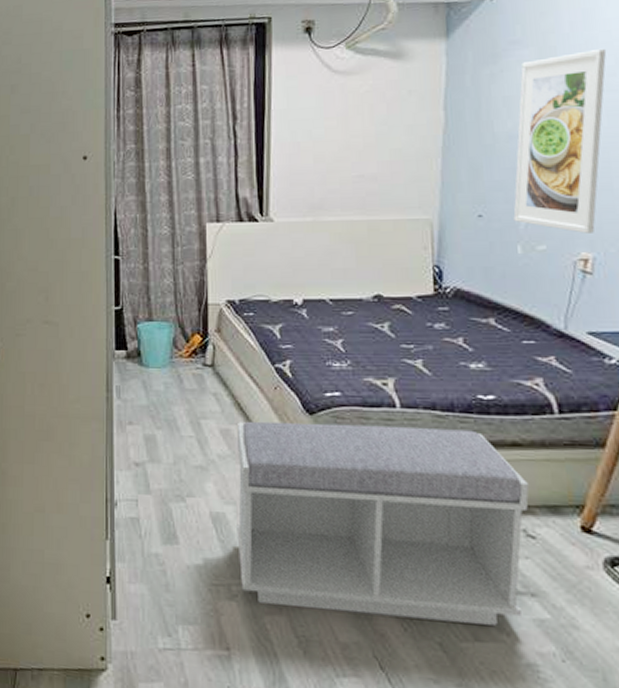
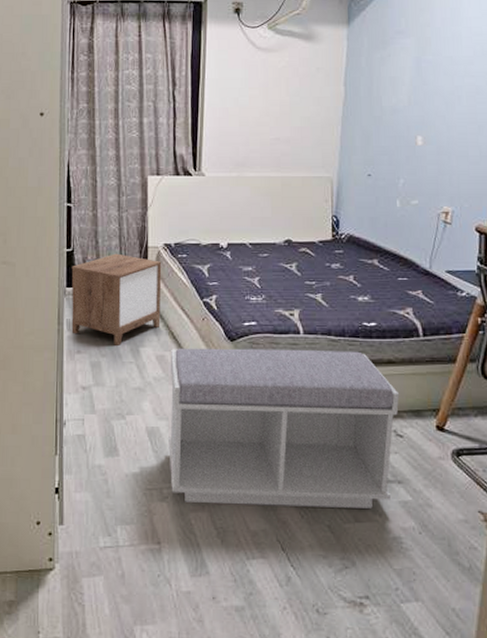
nightstand: none [120,312,225,417] -> present [71,253,162,346]
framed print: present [513,49,607,233] -> none [394,42,468,191]

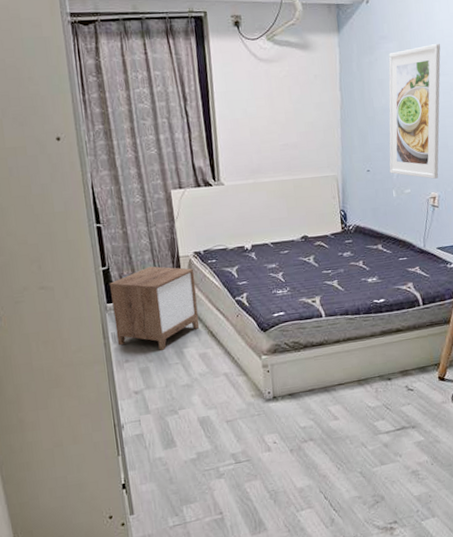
bench: present [168,348,400,508] -> none [212,325,408,475]
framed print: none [394,42,468,191] -> present [388,44,441,179]

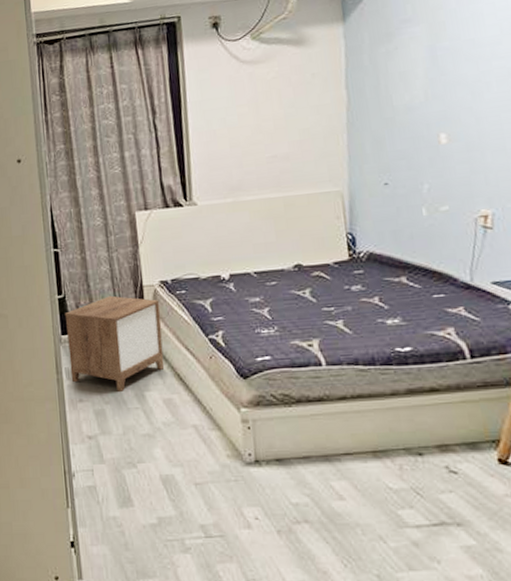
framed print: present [388,44,441,179] -> none [414,20,492,192]

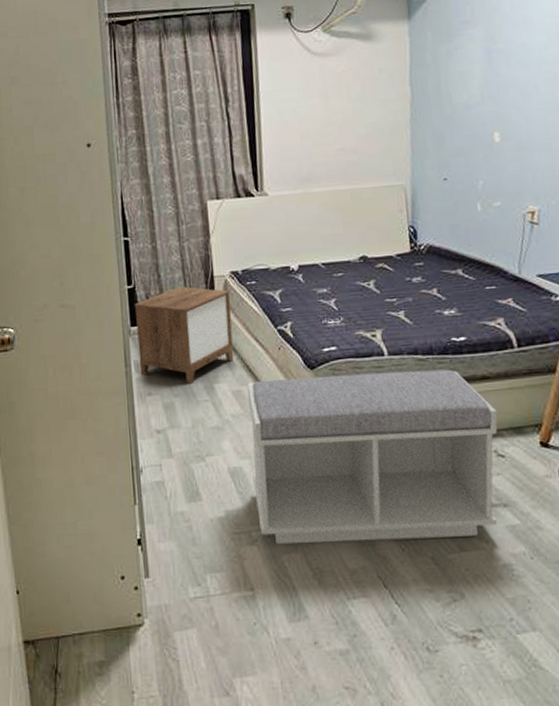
bench: none [179,380,449,555] -> present [247,369,498,544]

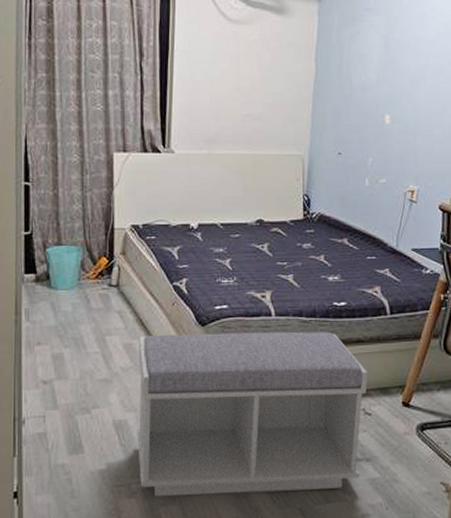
nightstand: present [134,286,234,384] -> none [30,236,129,335]

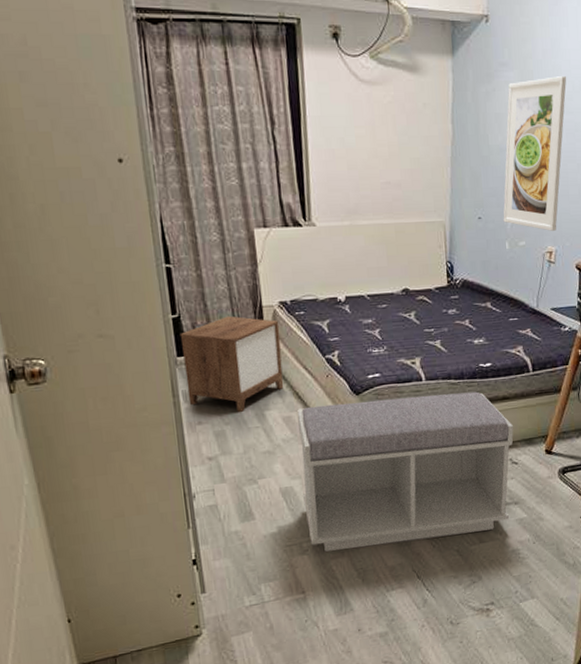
nightstand: none [30,236,129,335] -> present [179,316,284,412]
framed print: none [363,22,432,170] -> present [503,76,567,231]

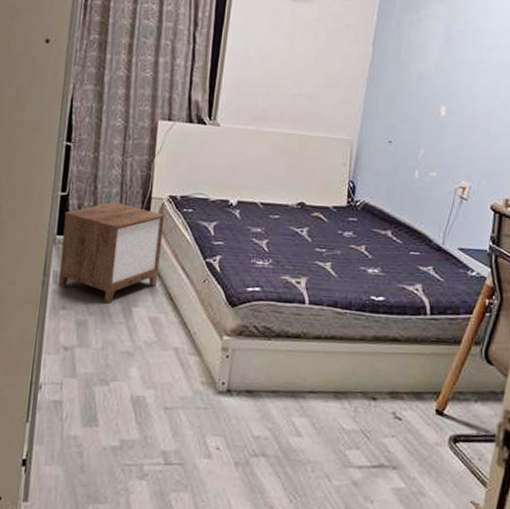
bench: present [297,391,514,552] -> none [152,310,402,495]
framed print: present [503,76,567,231] -> none [415,14,498,166]

